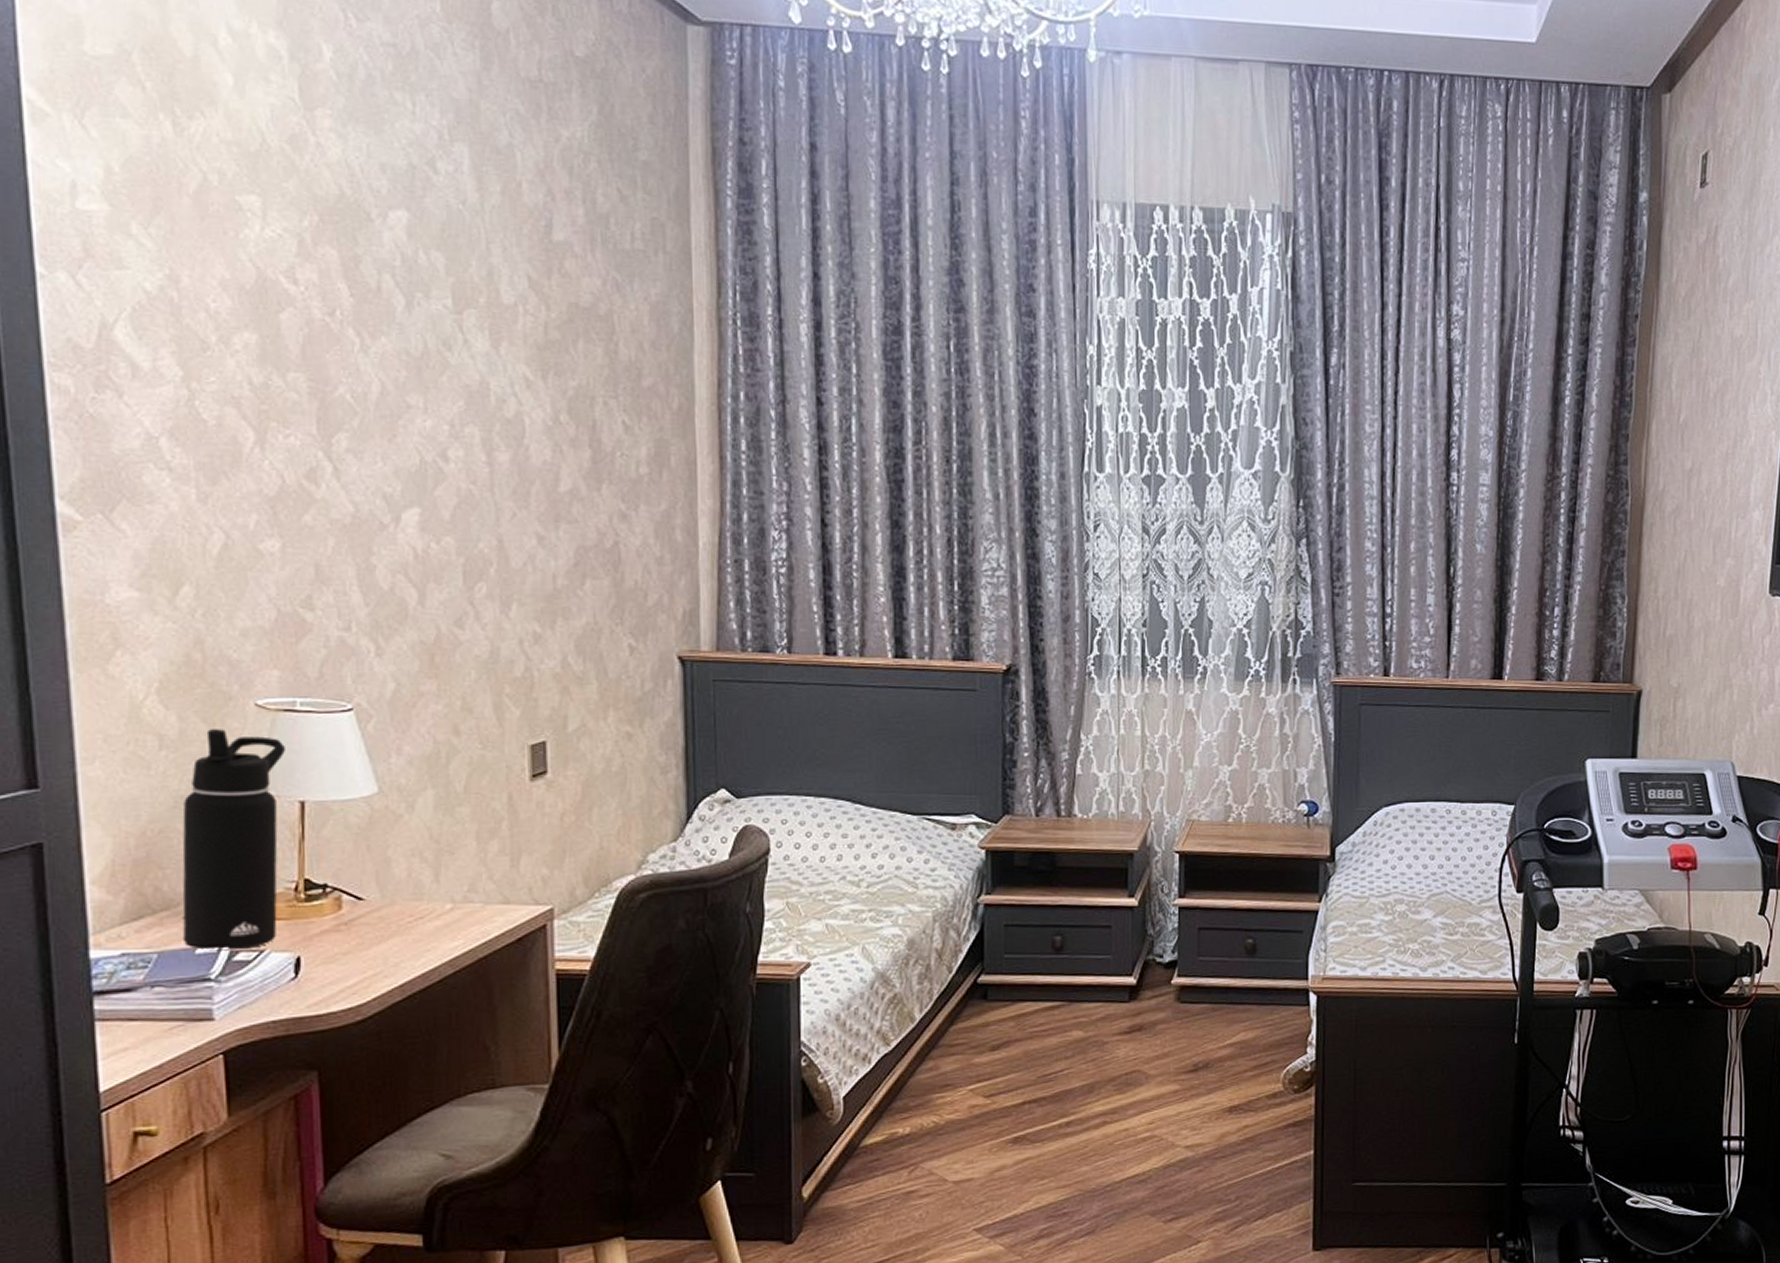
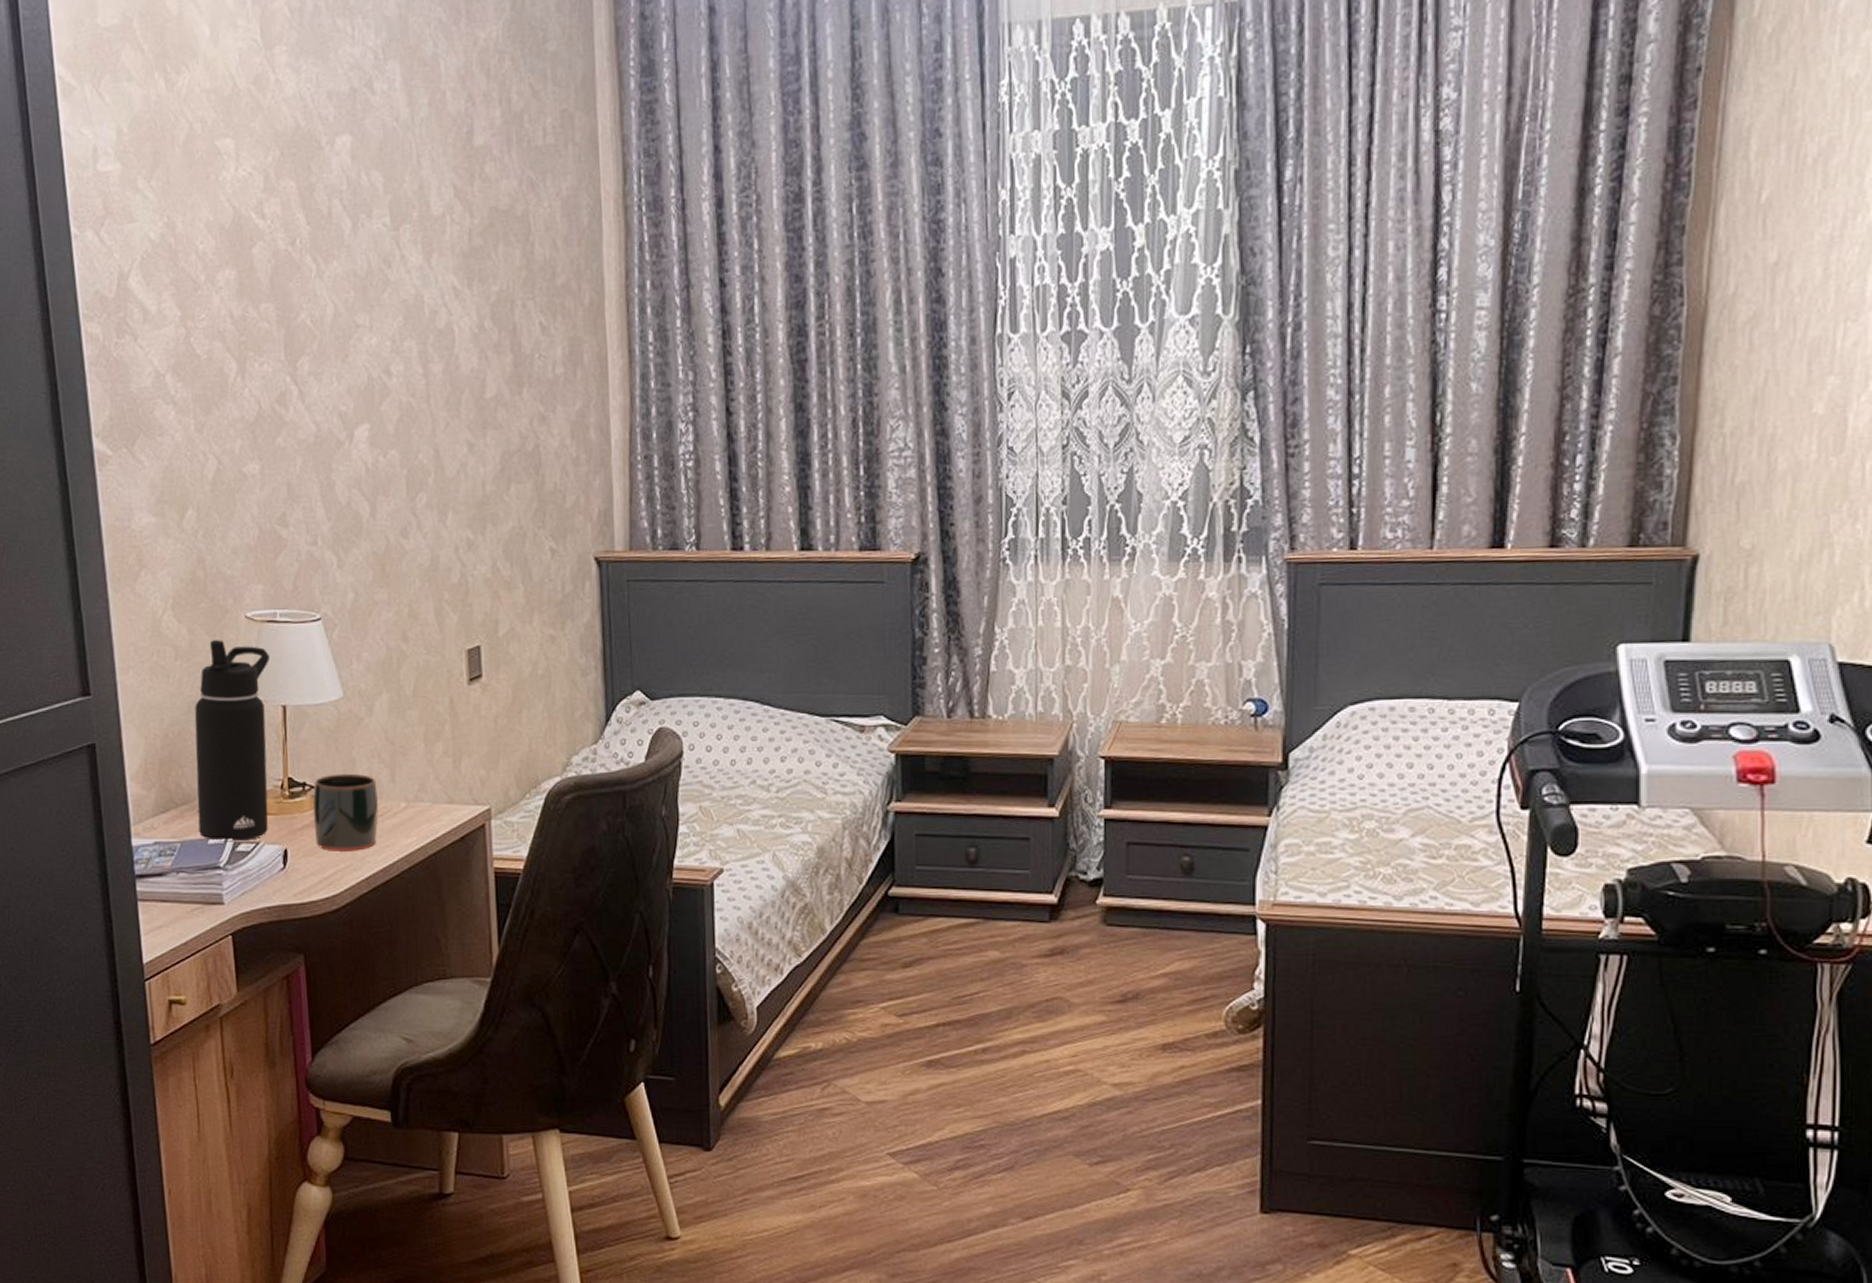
mug: none [335,873,418,958] -> present [312,773,379,851]

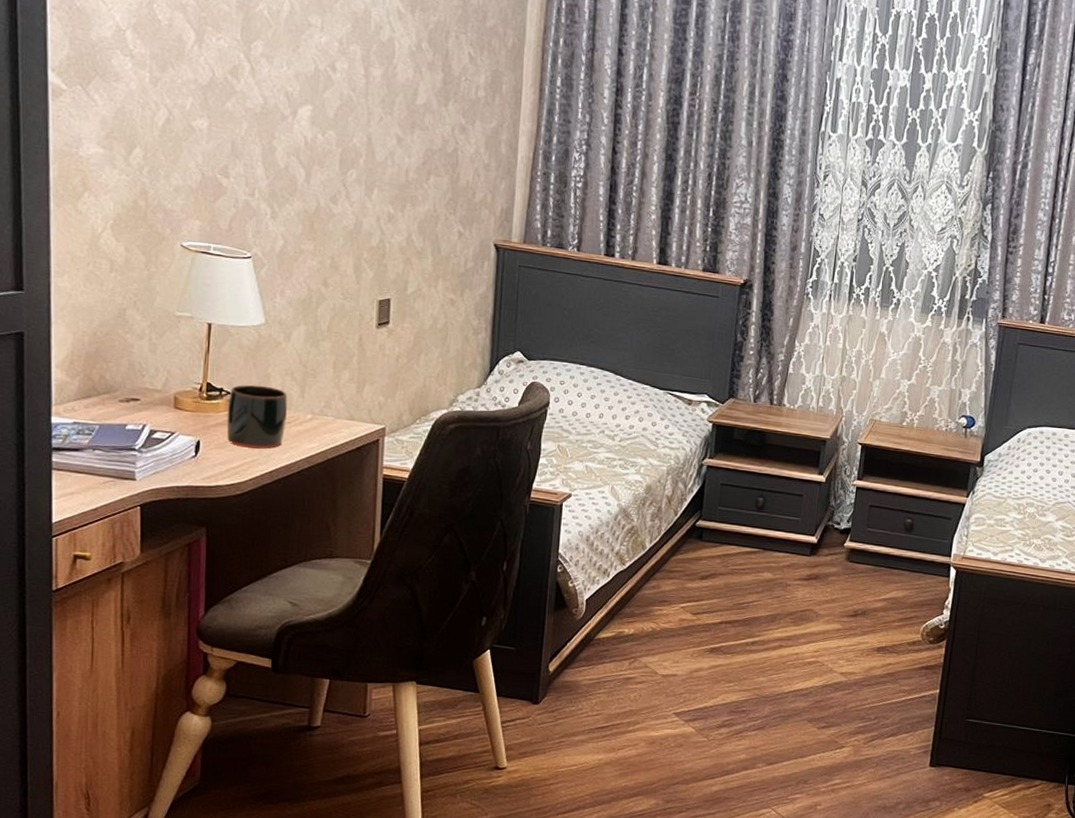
water bottle: present [194,640,270,842] -> none [118,260,200,431]

